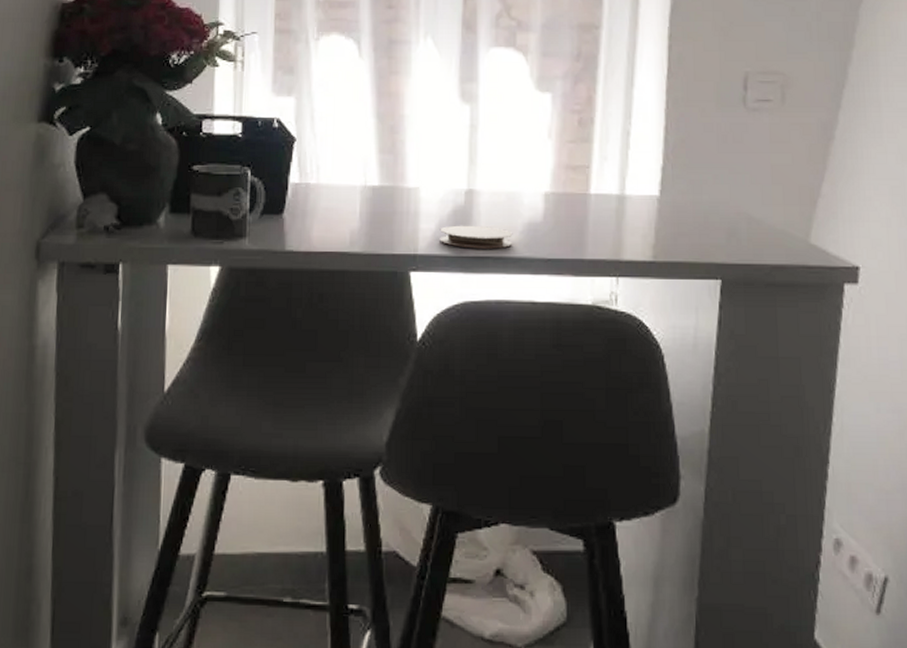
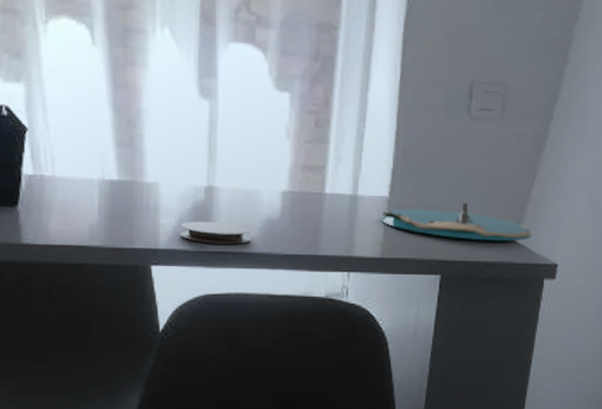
plate: none [652,199,826,242] -> present [381,202,532,242]

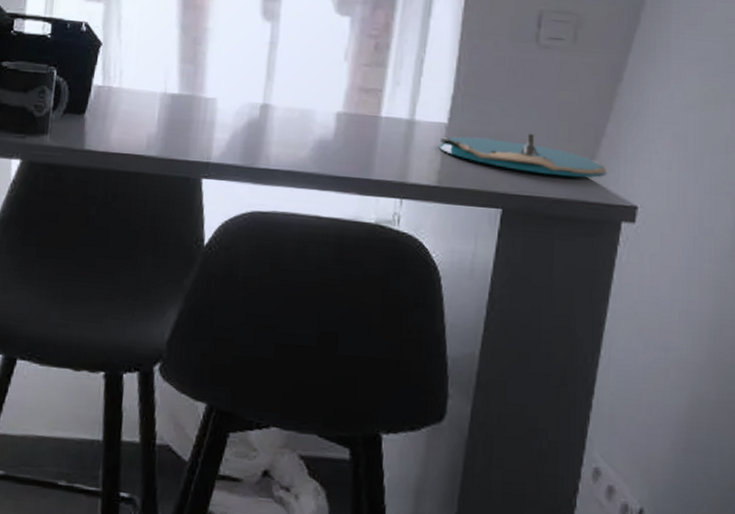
coaster: present [180,221,252,245] -> none [233,137,304,163]

